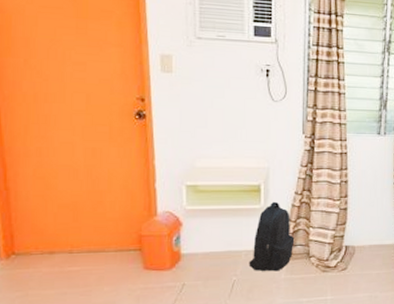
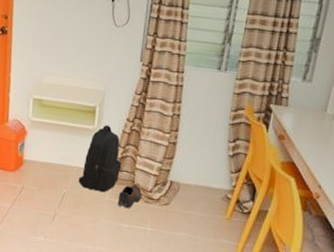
shoe: none [294,256,318,282] -> present [117,184,142,209]

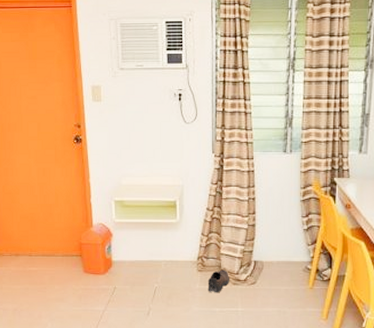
backpack: present [78,124,122,193] -> none [168,216,207,281]

